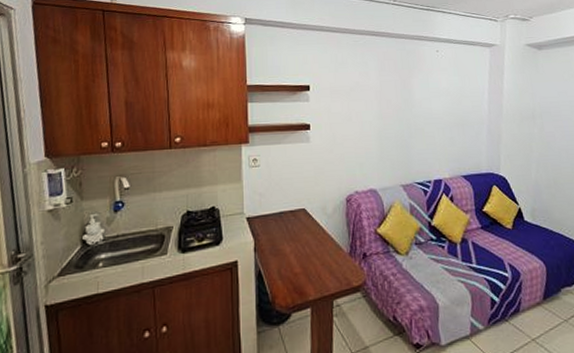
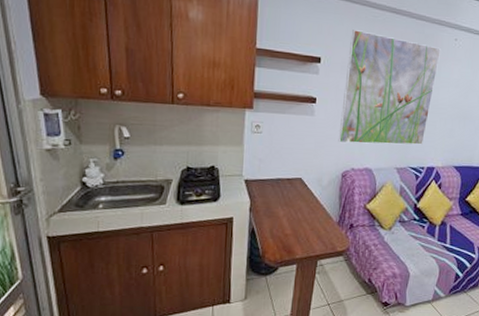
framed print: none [335,55,426,167] -> present [338,29,441,145]

